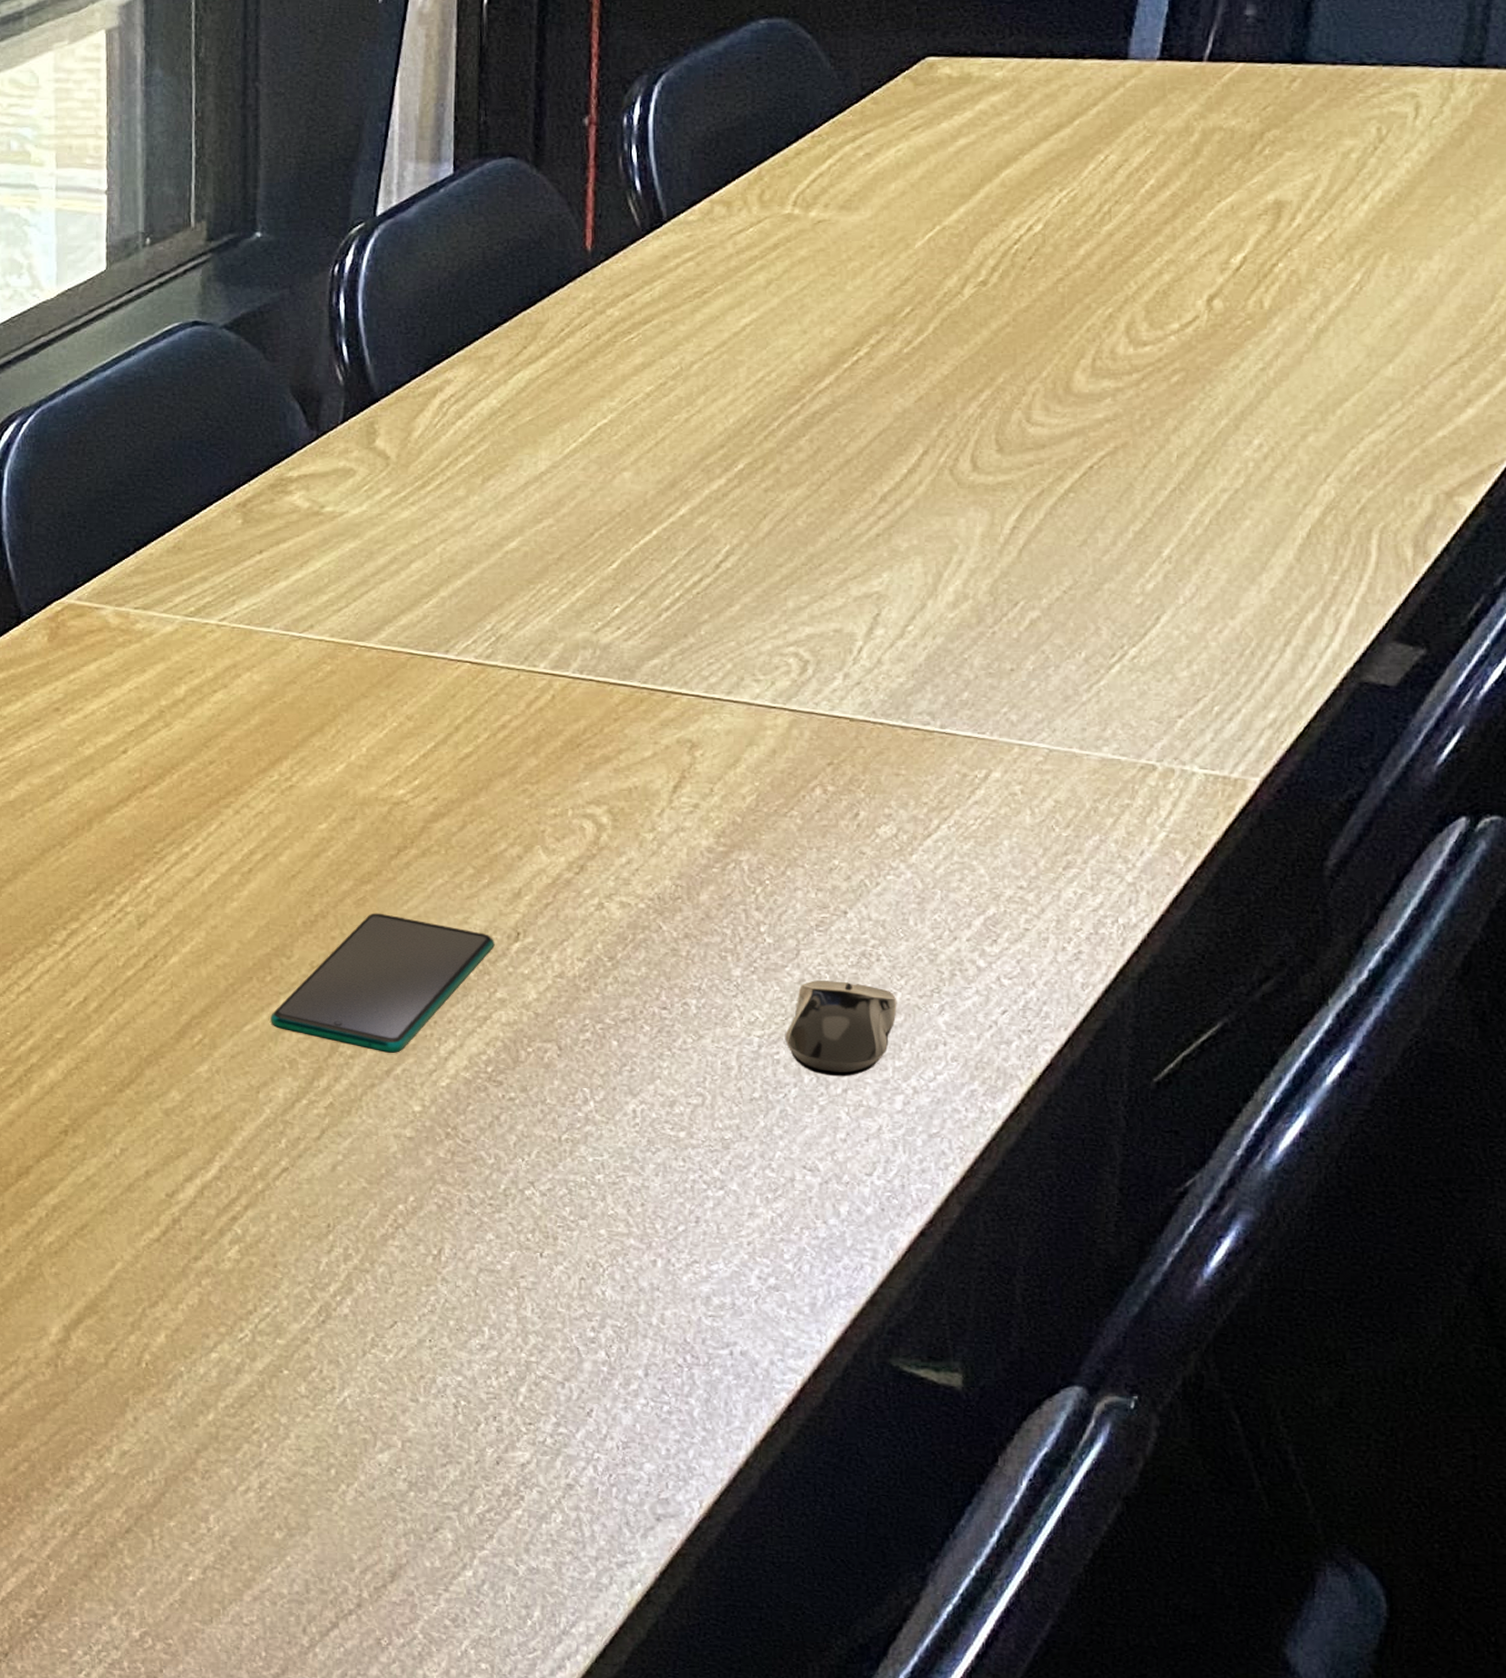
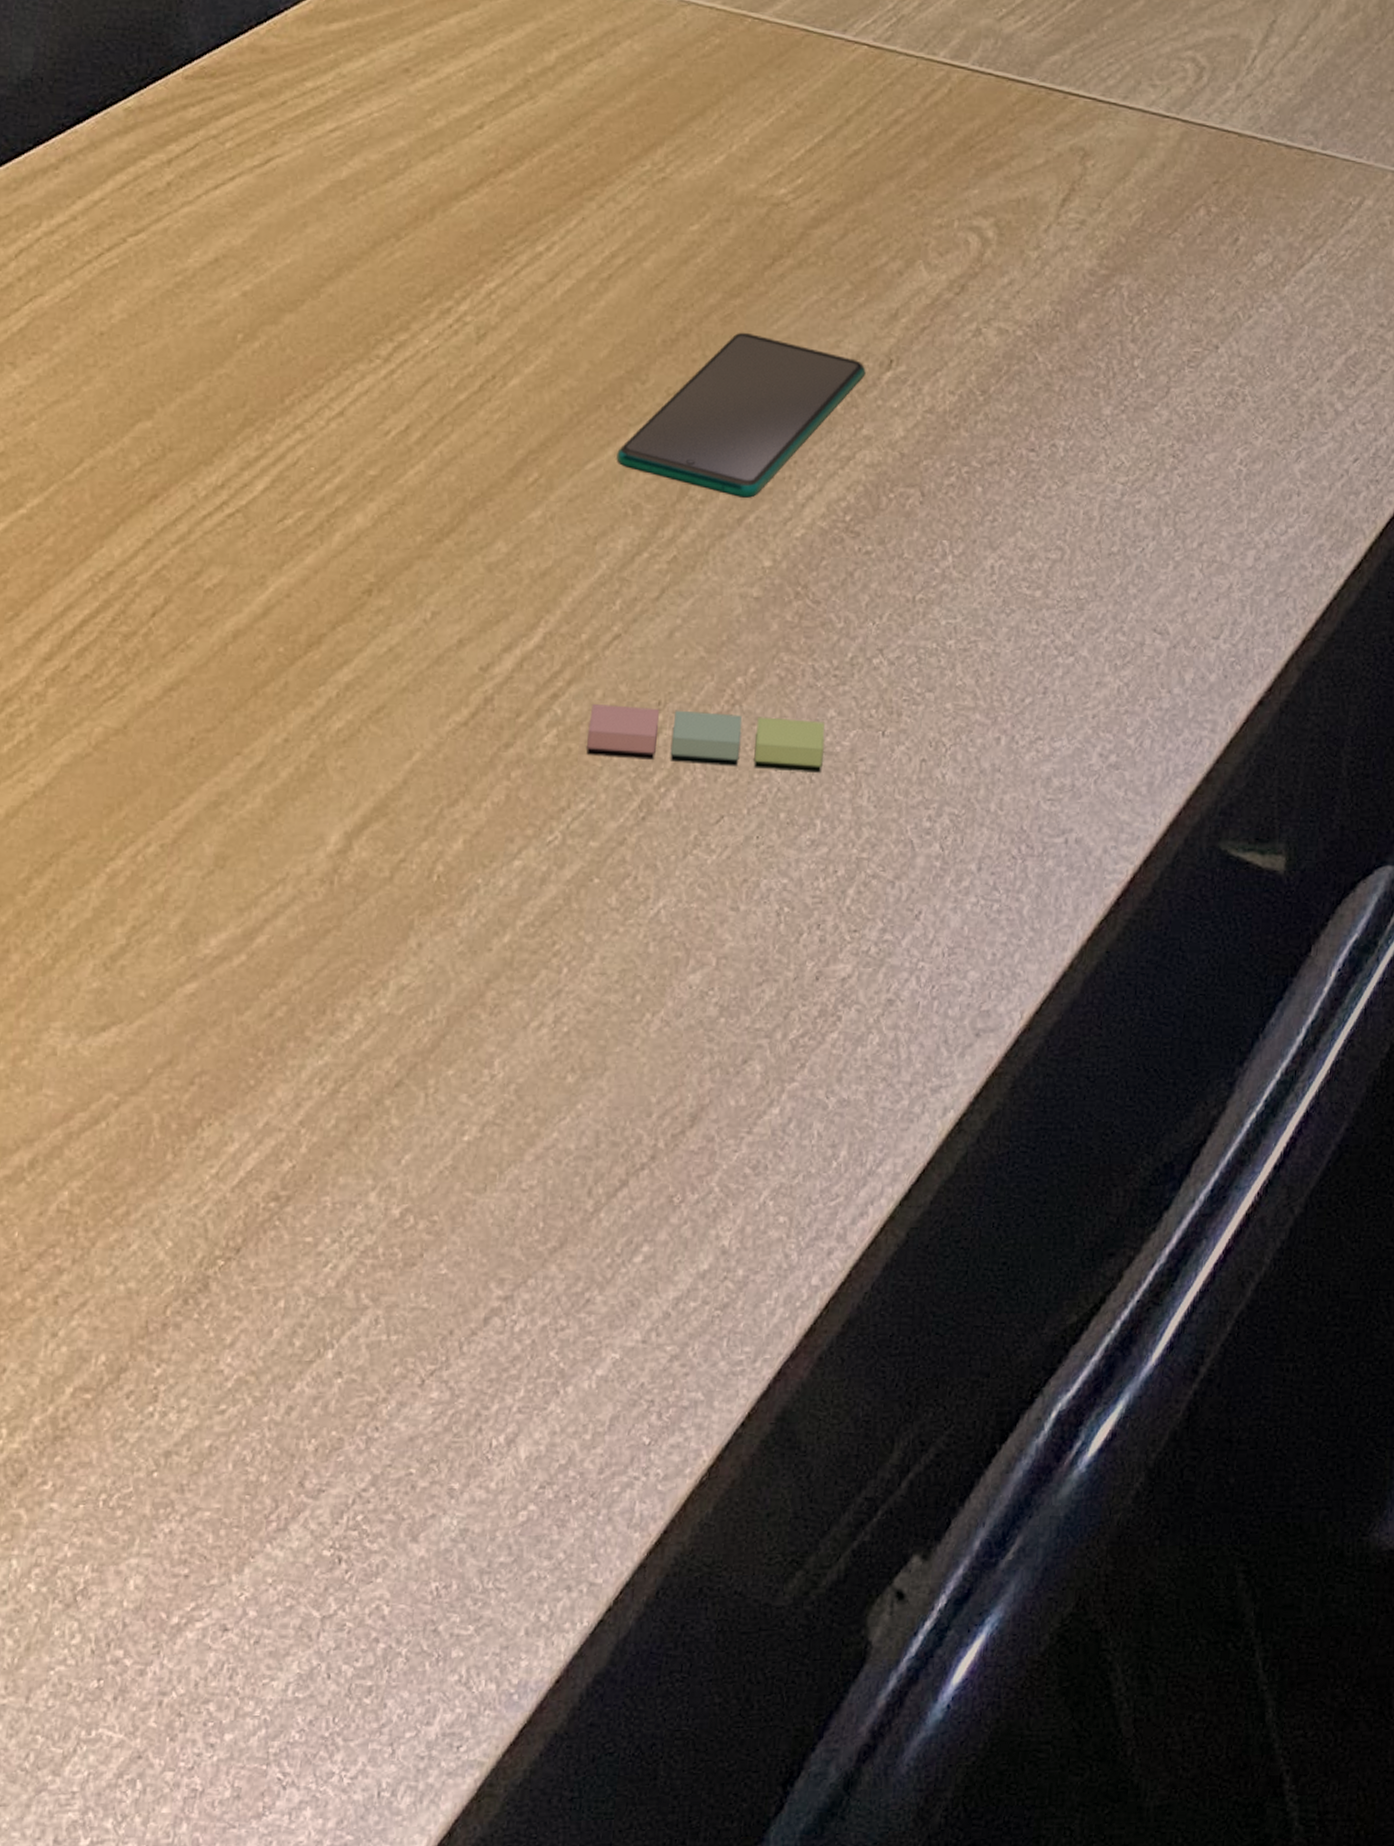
sticky notes: none [267,1225,485,1288] -> present [586,703,825,774]
computer mouse: present [785,980,897,1077] -> none [1148,422,1258,530]

